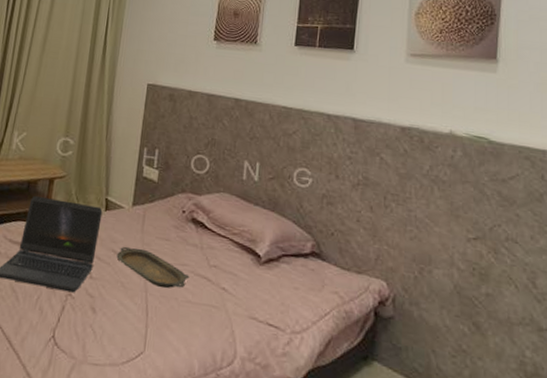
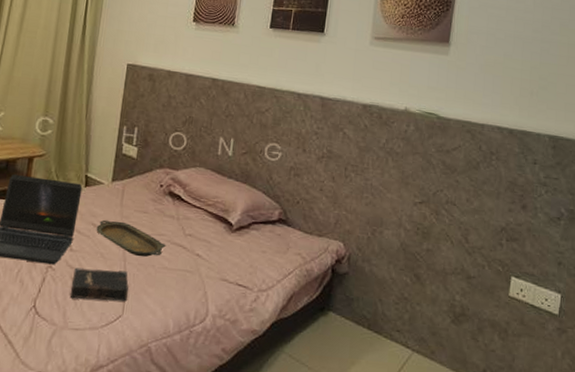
hardback book: none [89,296,151,337] -> present [69,267,129,302]

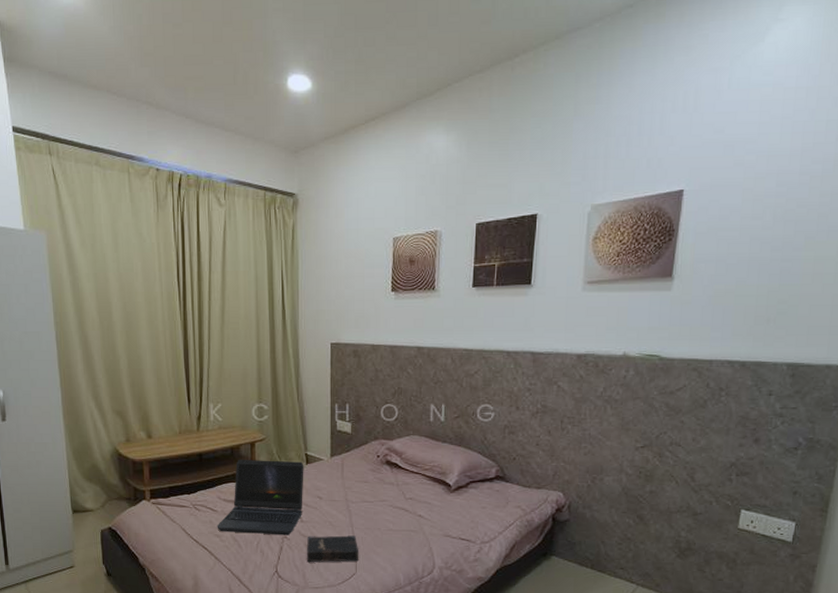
serving tray: present [96,219,166,257] -> none [322,492,389,521]

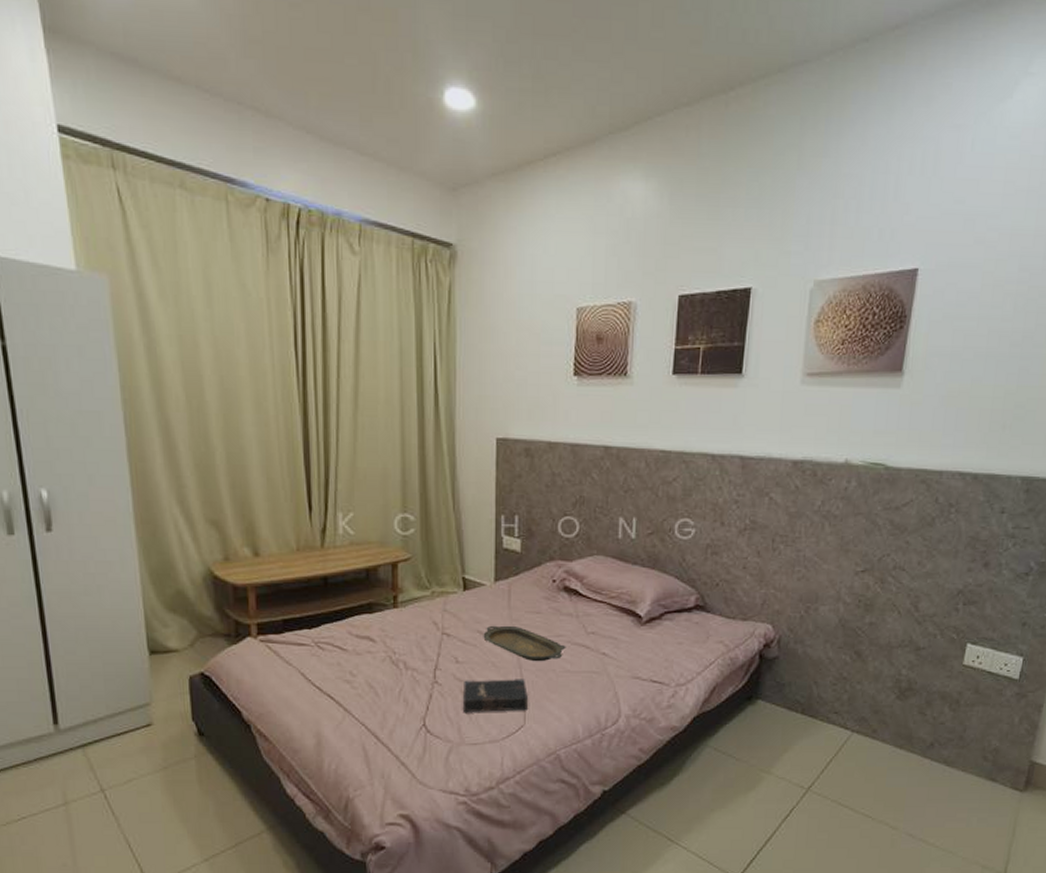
laptop computer: present [217,460,304,535] -> none [347,585,461,680]
serving tray: none [322,492,389,521] -> present [483,625,566,661]

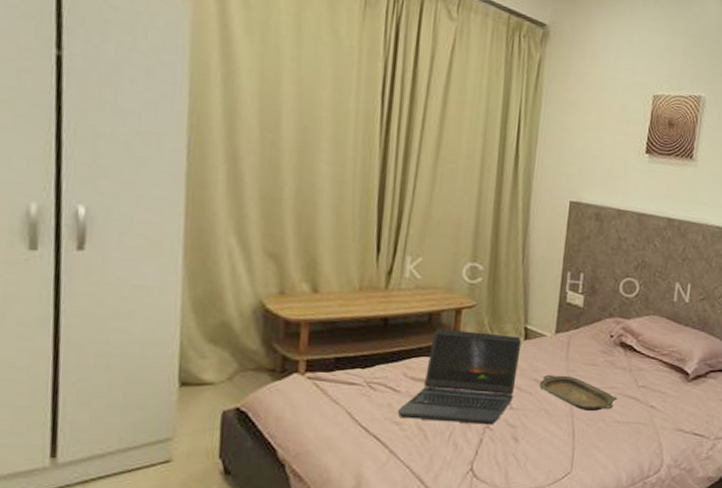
laptop computer: none [347,585,461,680] -> present [397,329,522,425]
hardback book: present [462,679,528,713] -> none [511,426,577,459]

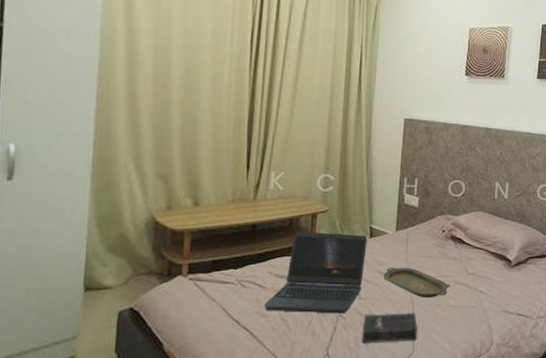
hardback book: none [511,426,577,459] -> present [361,313,418,343]

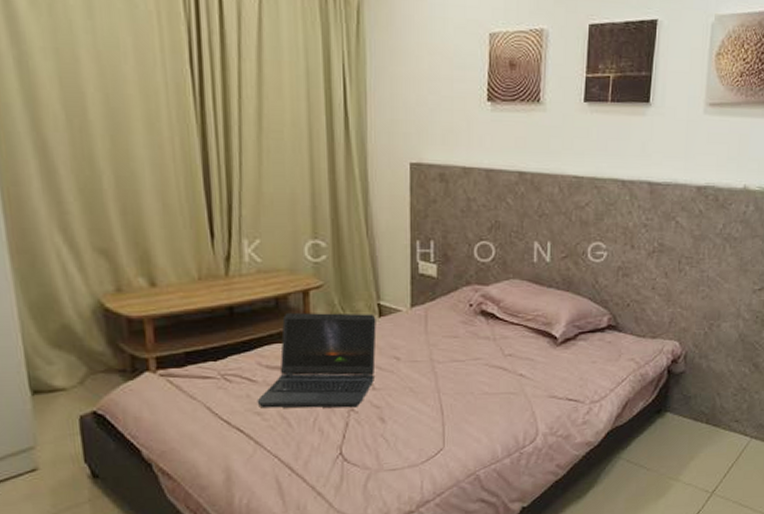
hardback book: present [361,313,418,343] -> none [380,403,446,440]
serving tray: present [383,267,451,297] -> none [400,350,484,385]

